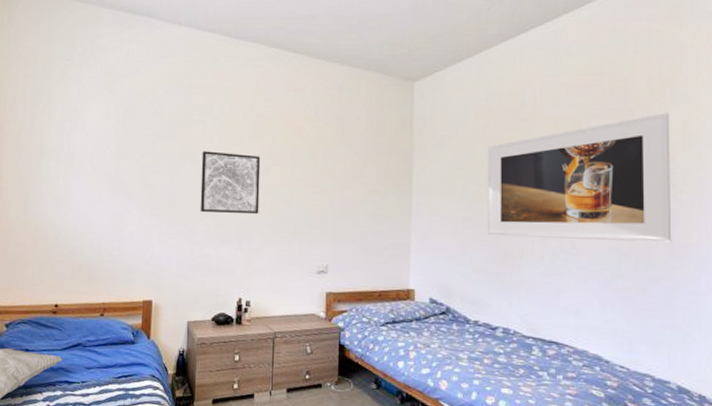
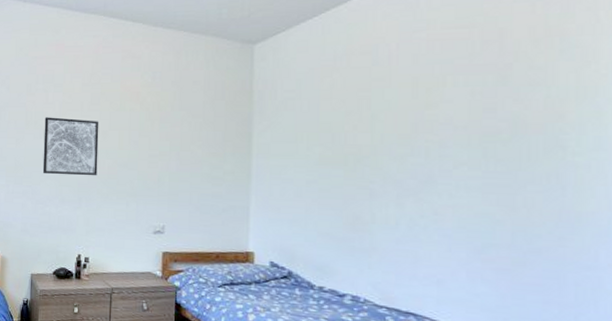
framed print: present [487,113,672,243] -> none [334,66,561,211]

